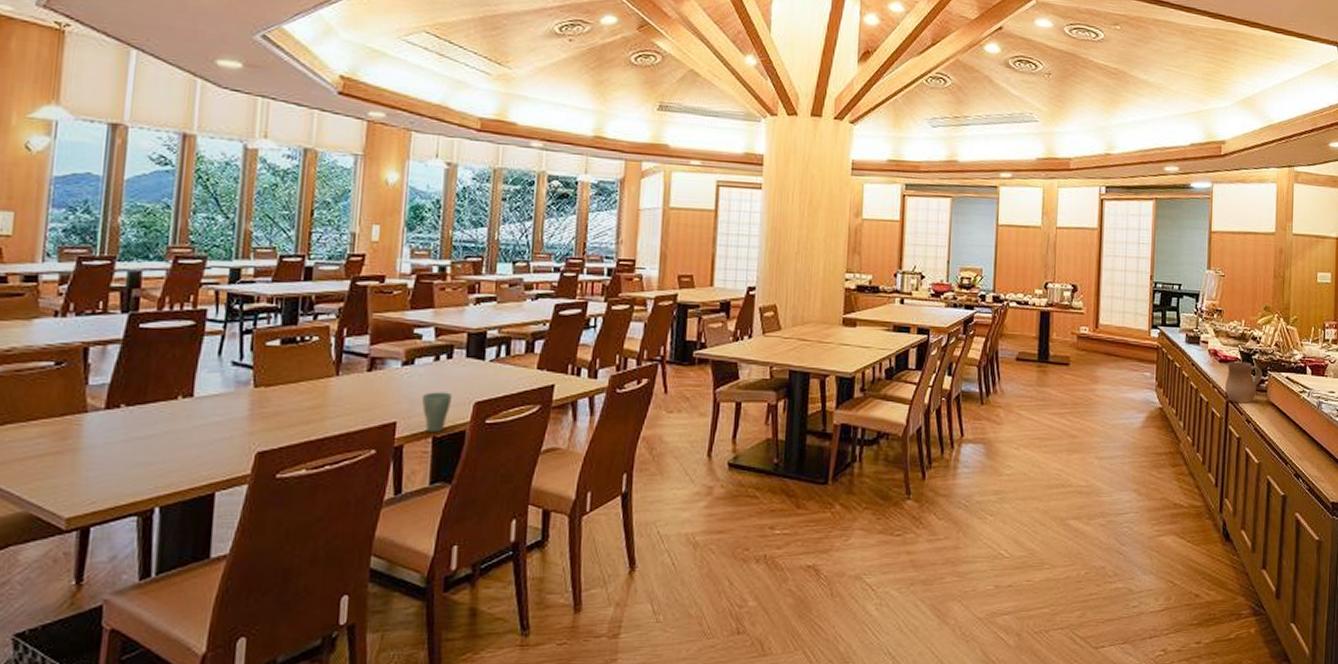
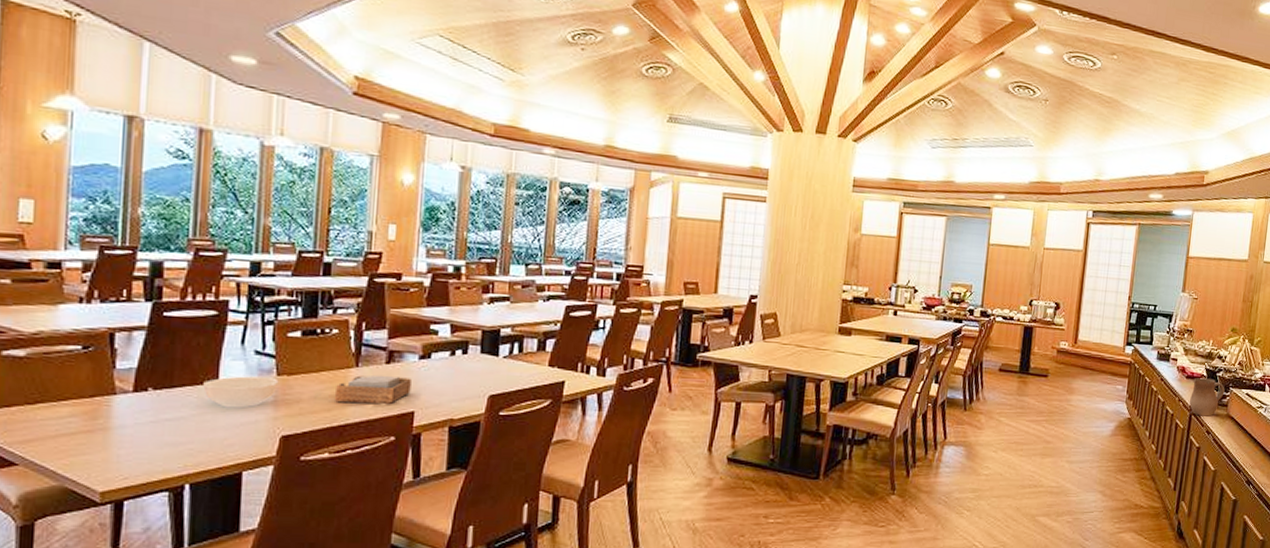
bowl: none [177,389,256,424] -> present [203,376,279,409]
napkin holder: none [312,383,394,414] -> present [334,374,411,404]
cup: present [421,392,453,432] -> none [438,384,468,422]

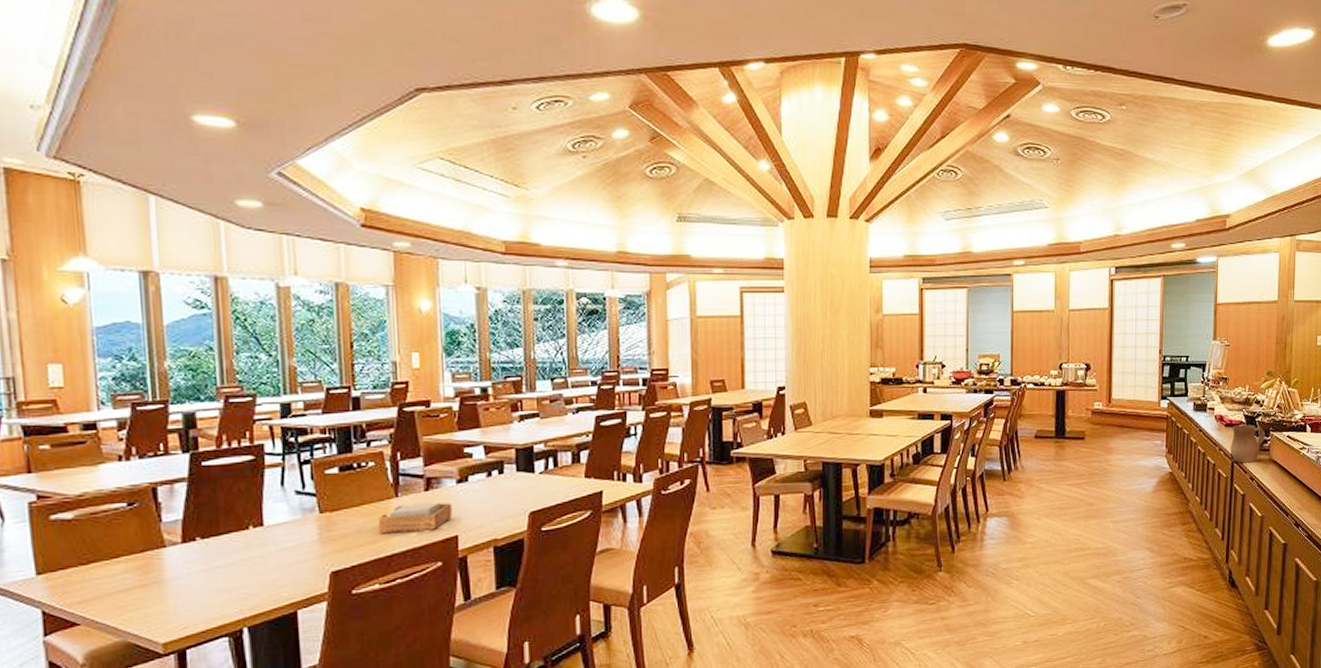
bowl: present [203,376,279,409] -> none [249,515,323,550]

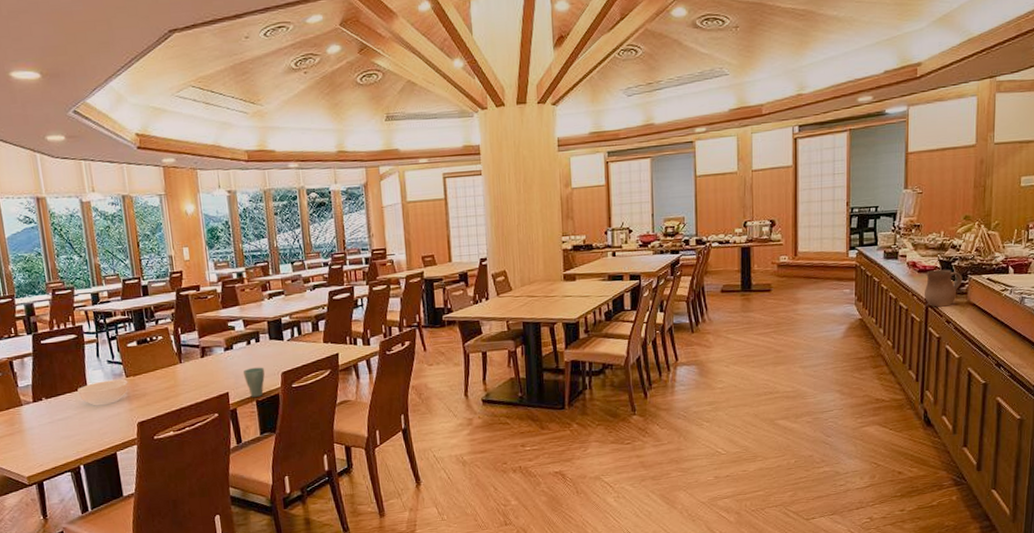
bowl: none [249,515,323,550] -> present [77,379,129,406]
napkin holder: present [377,502,452,533] -> none [168,366,223,391]
cup: none [478,505,508,542] -> present [243,367,265,397]

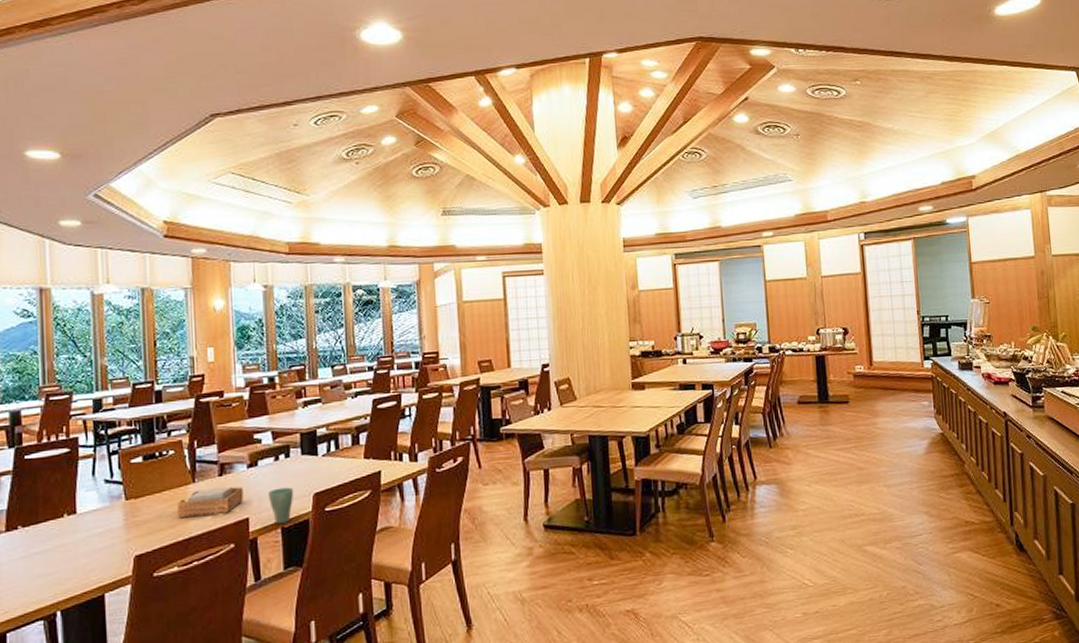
bowl: present [77,379,129,406] -> none [64,502,128,536]
napkin holder: none [168,366,223,391] -> present [176,486,243,517]
ceramic jug: present [925,269,963,307] -> none [1002,381,1038,421]

